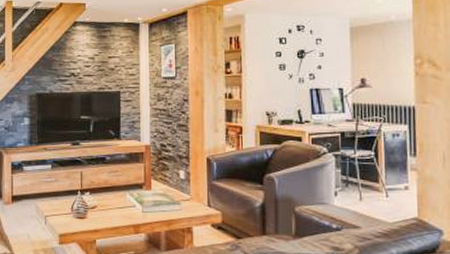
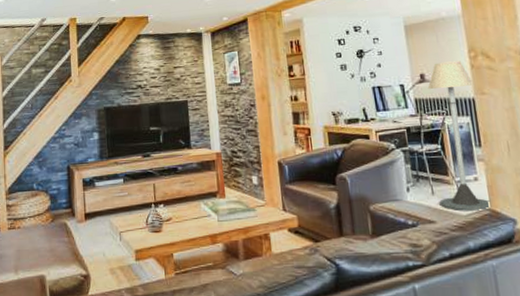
floor lamp: none [366,67,419,219] -> present [427,61,491,211]

